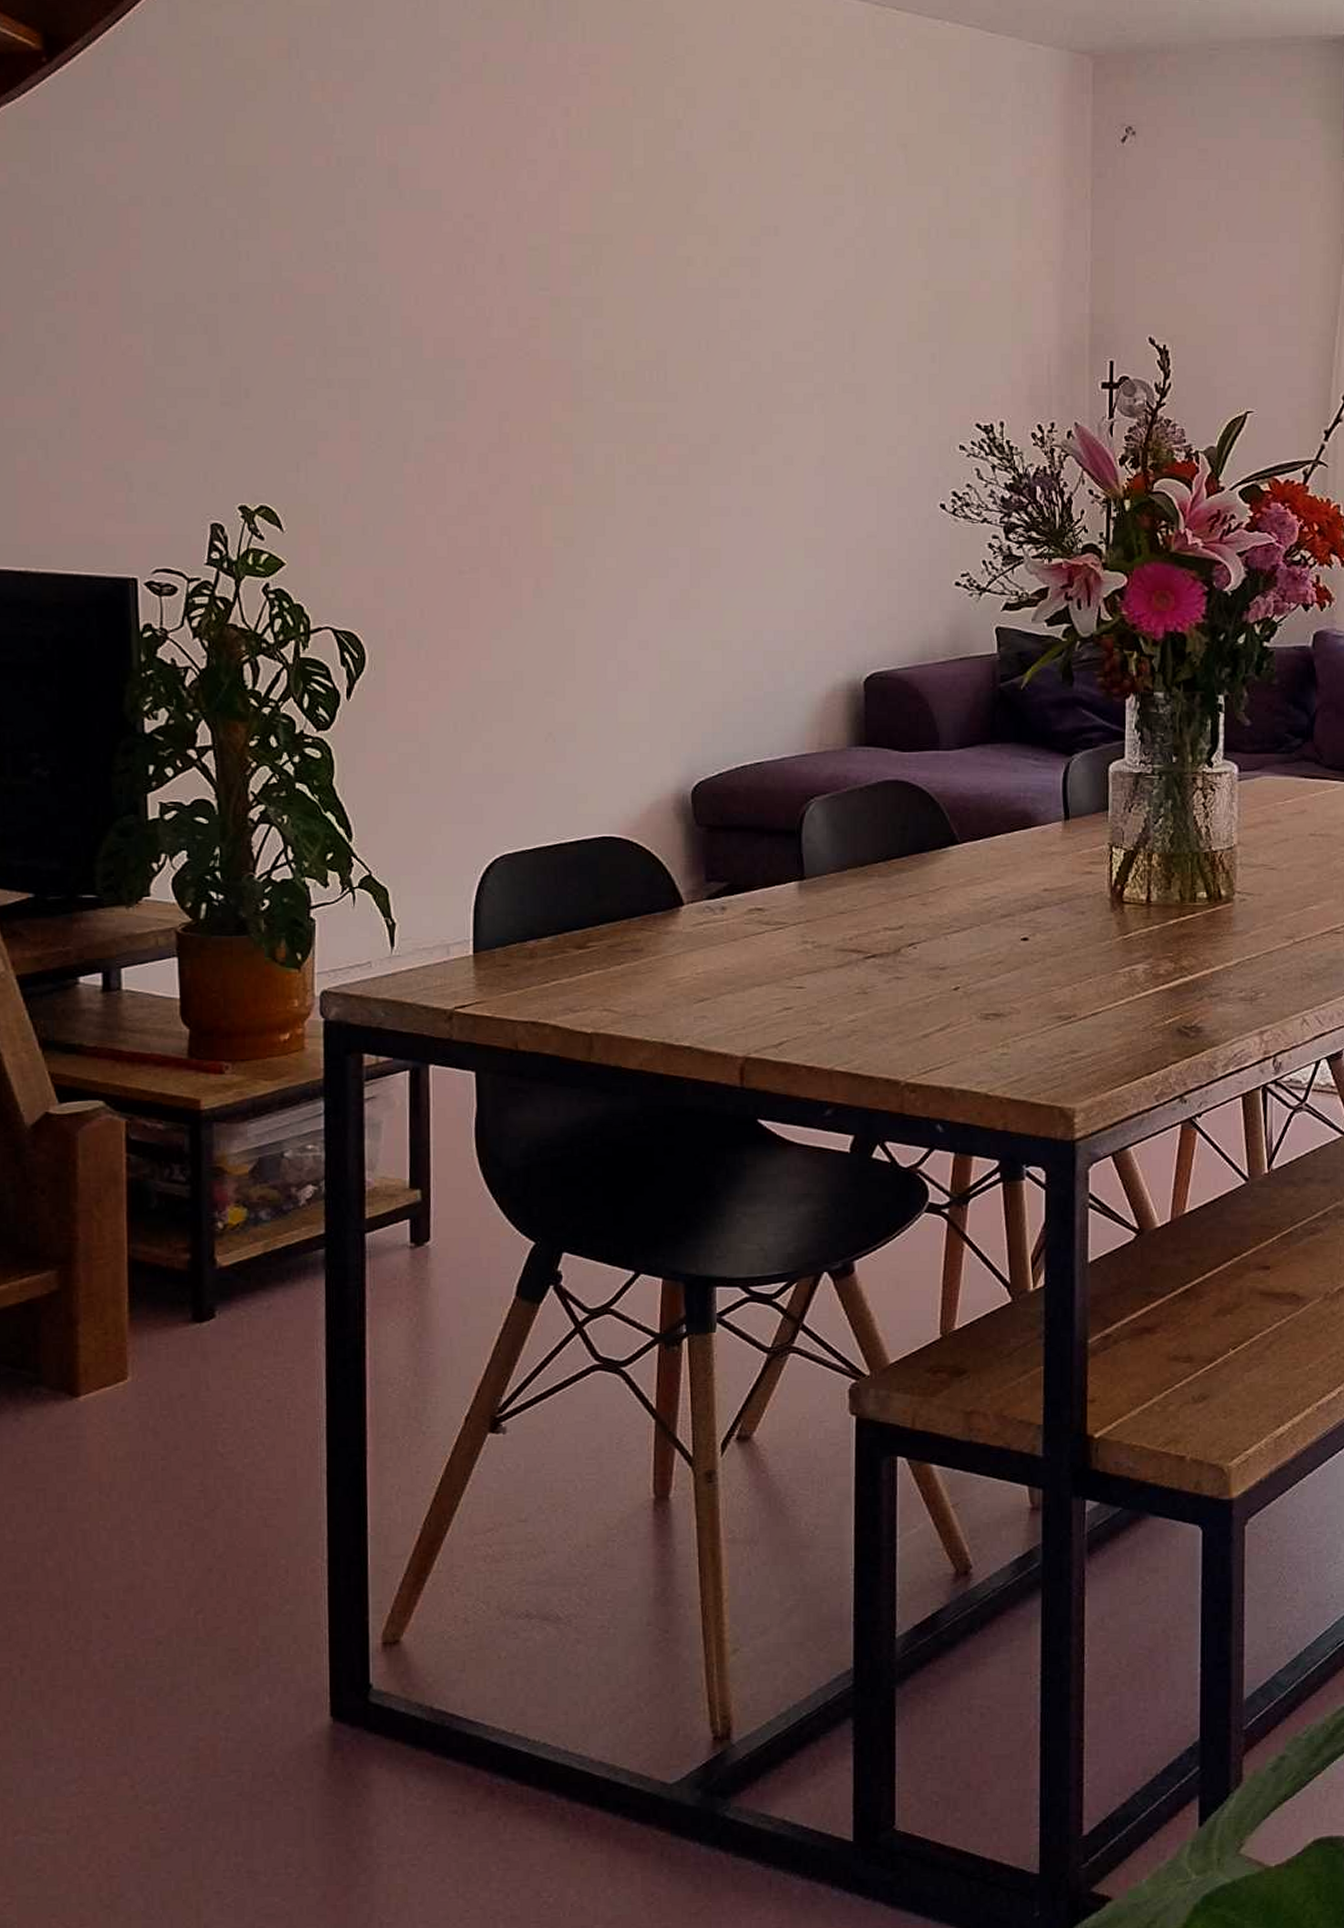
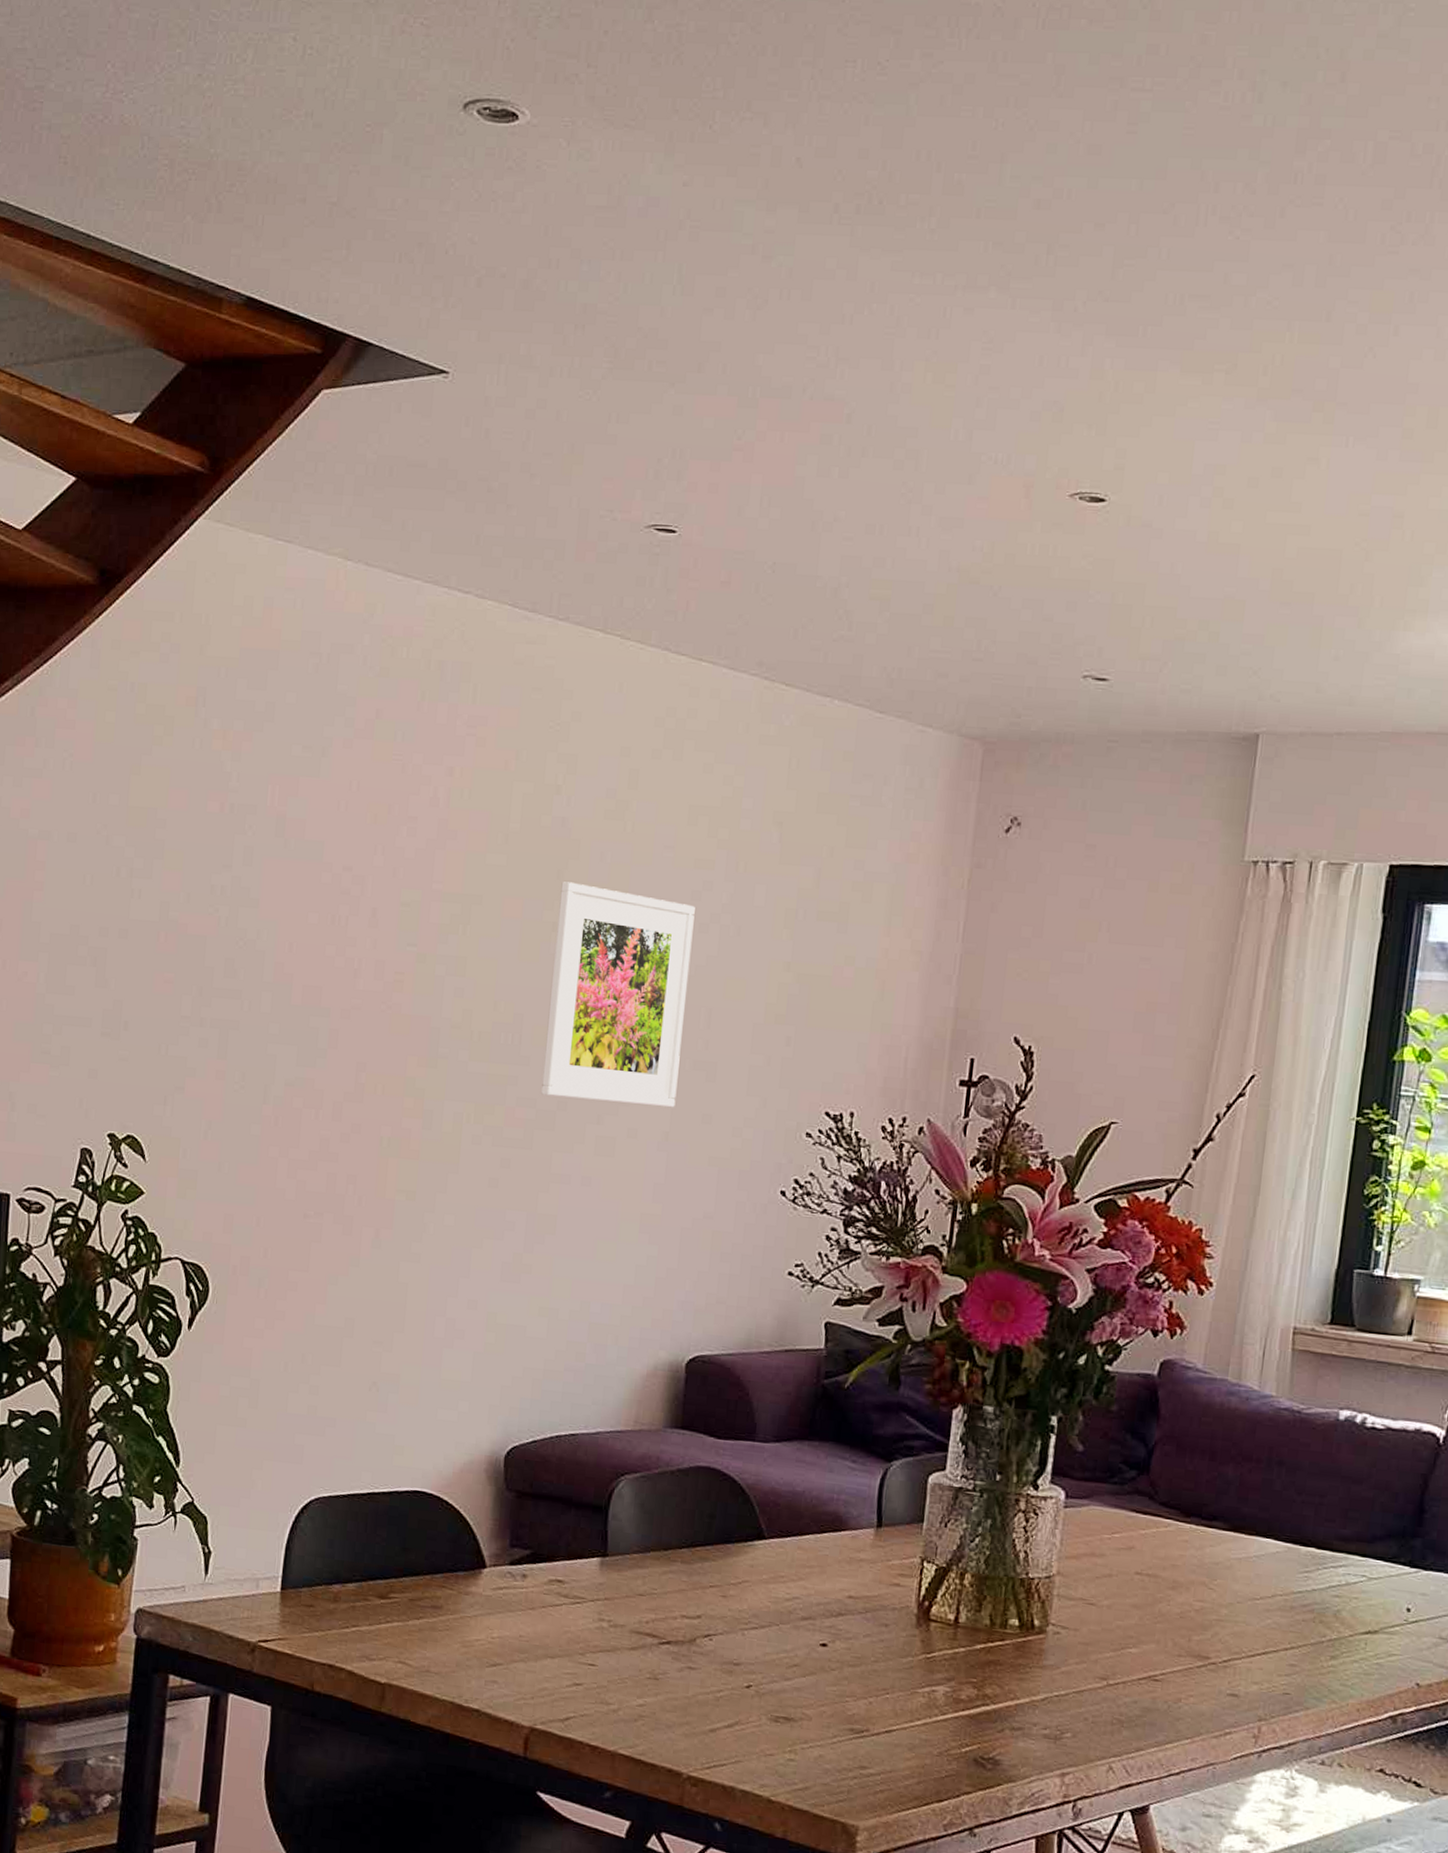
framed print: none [691,215,829,432] -> present [541,881,695,1108]

